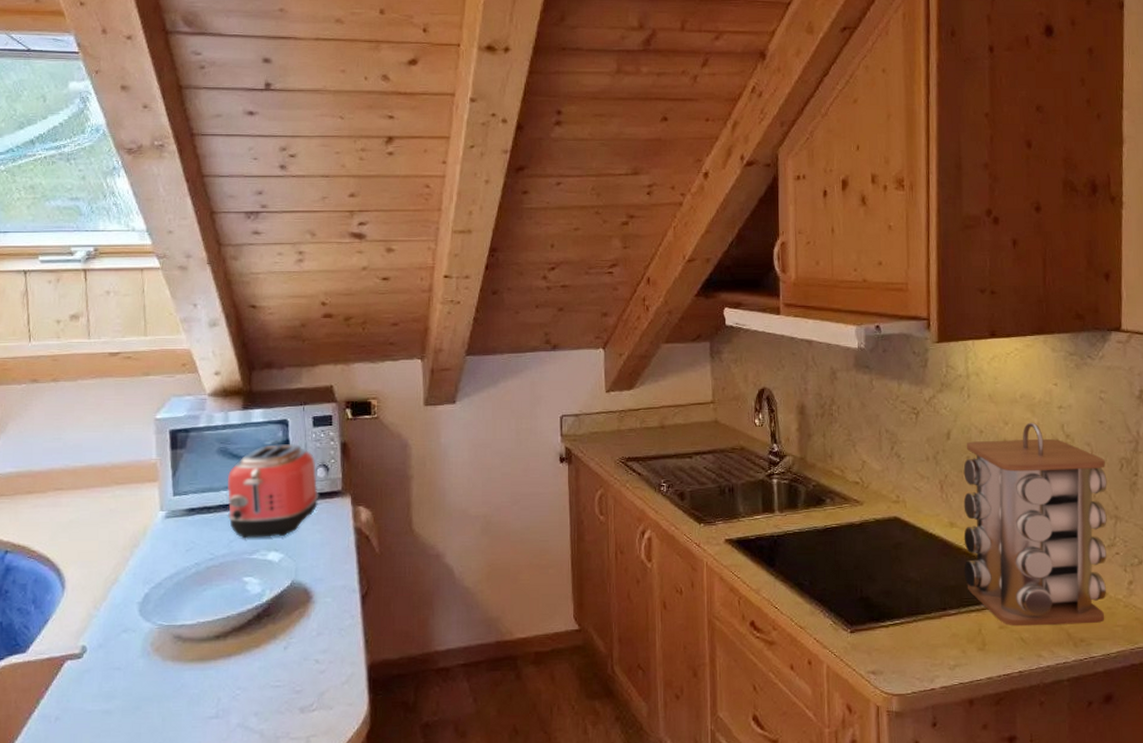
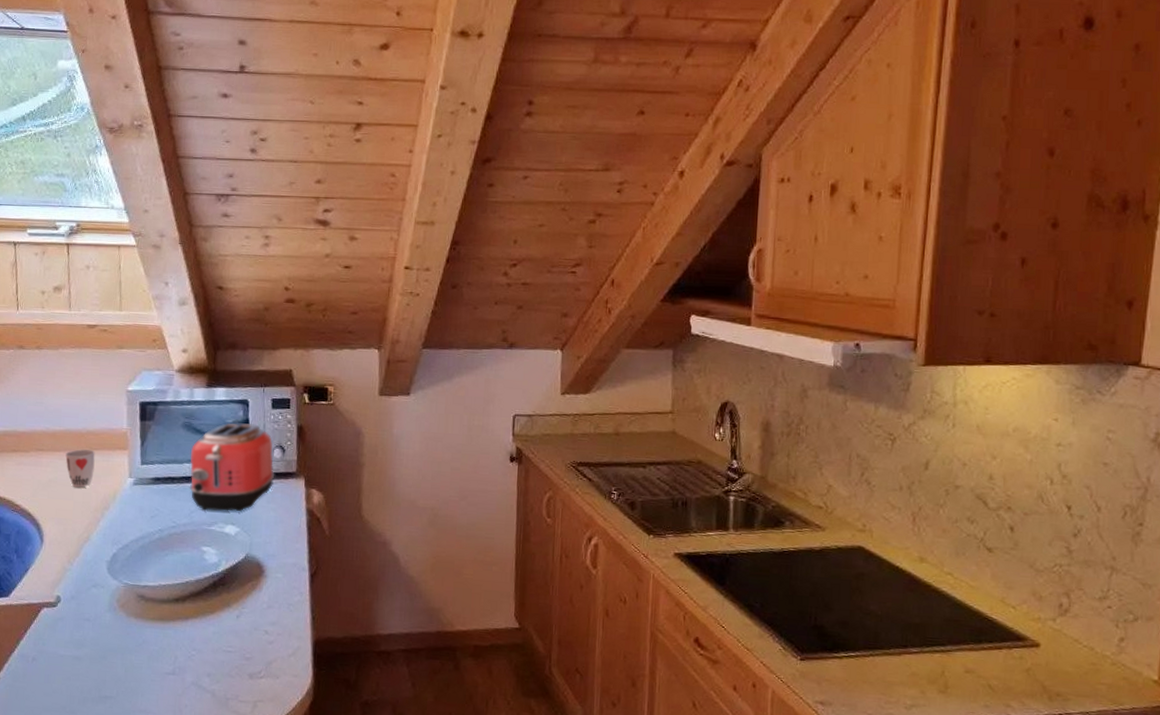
cup: none [88,485,122,526] -> present [65,449,95,488]
spice rack: present [963,422,1107,627] -> none [930,458,1106,679]

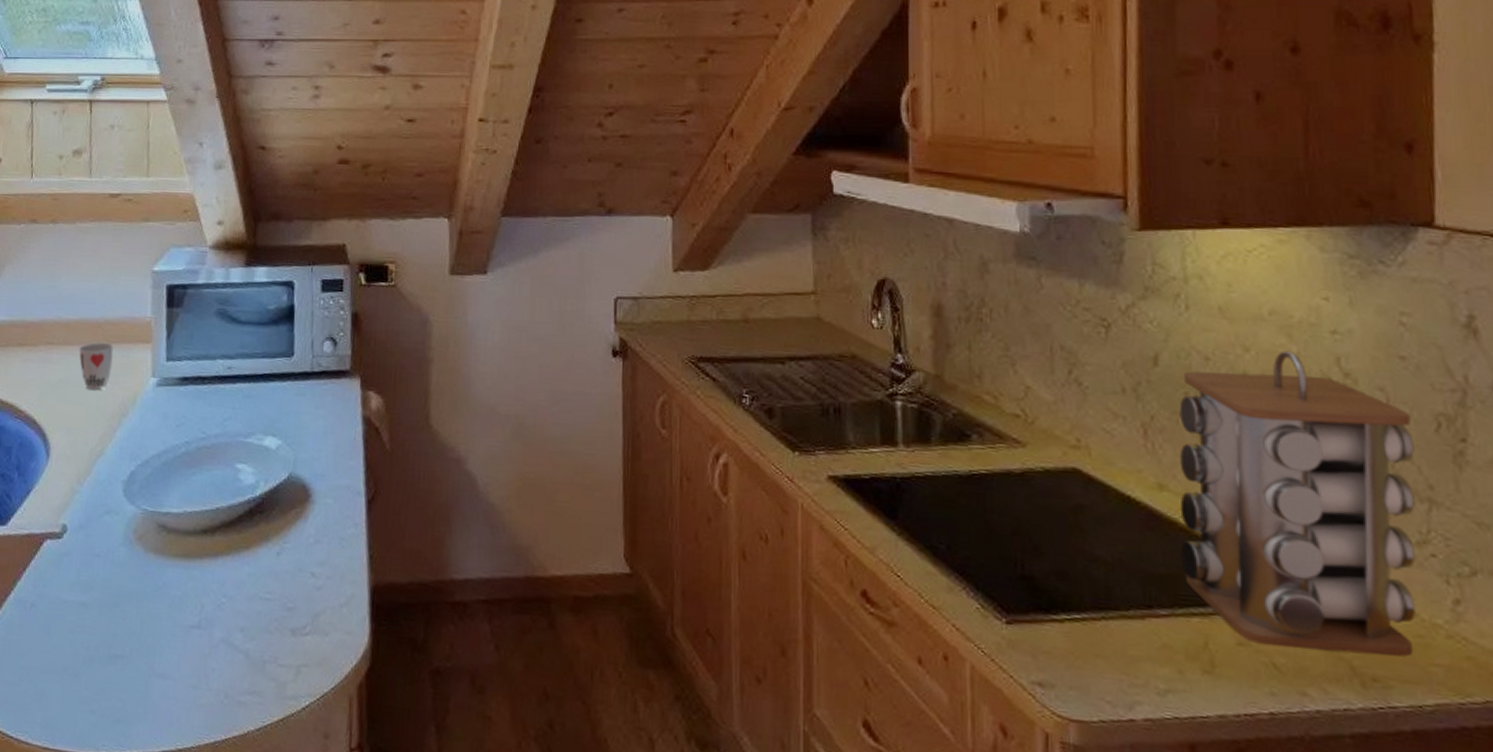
toaster: present [189,422,275,511] -> none [222,309,325,419]
spice rack: none [930,458,1106,679] -> present [1179,350,1416,657]

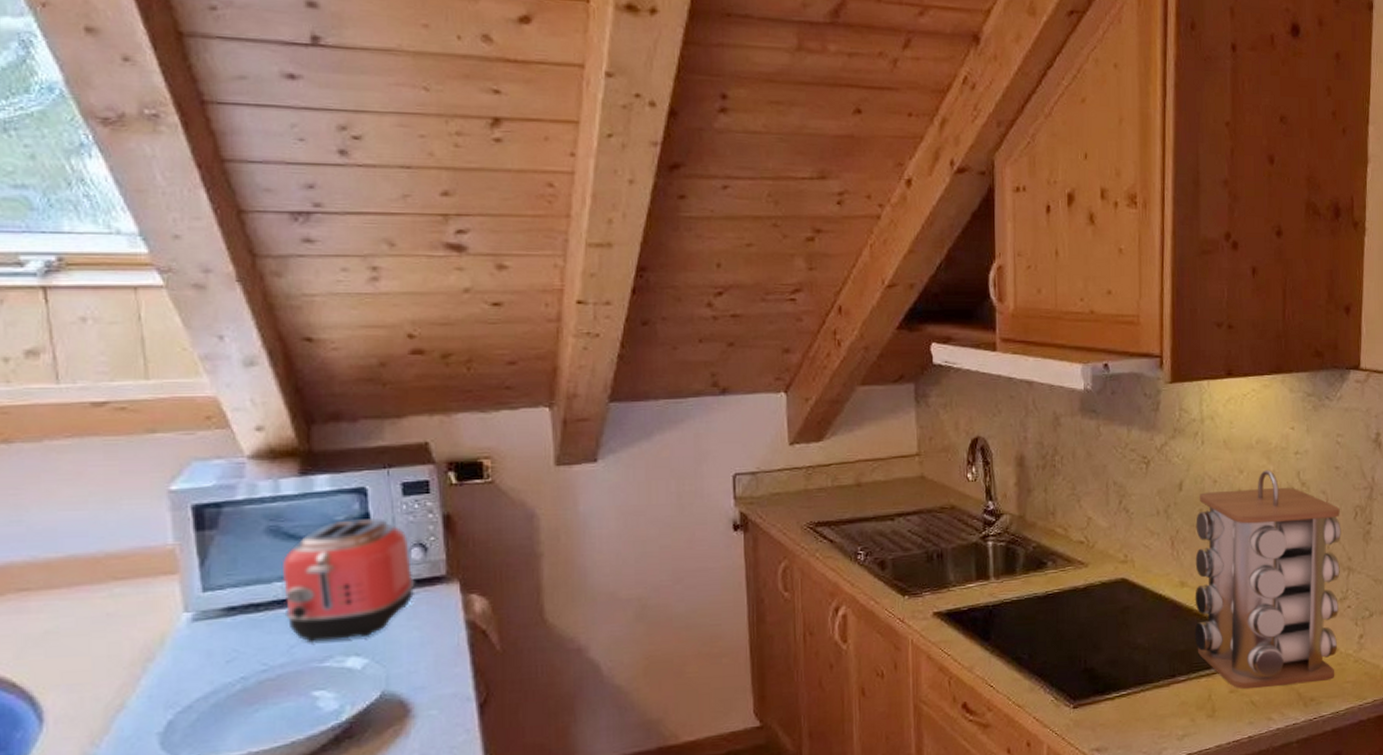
cup: present [79,342,114,390] -> none [71,580,124,636]
toaster: none [222,309,325,419] -> present [281,518,415,641]

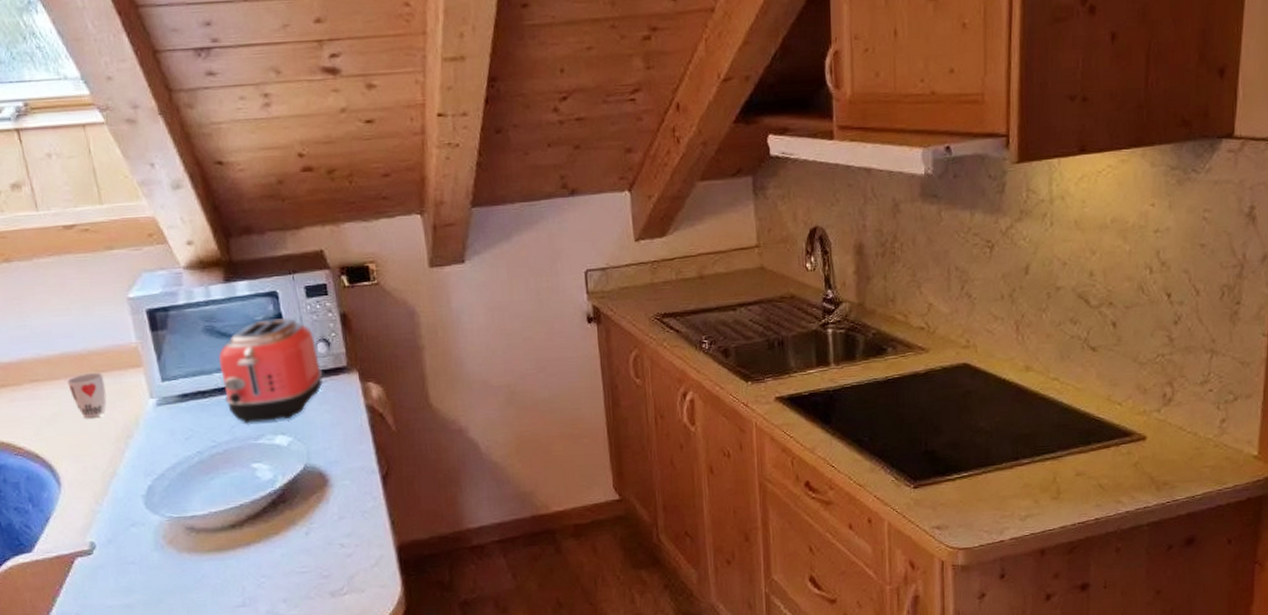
cup: none [71,580,124,636] -> present [67,373,107,418]
spice rack: present [1194,469,1341,690] -> none [1039,249,1205,473]

